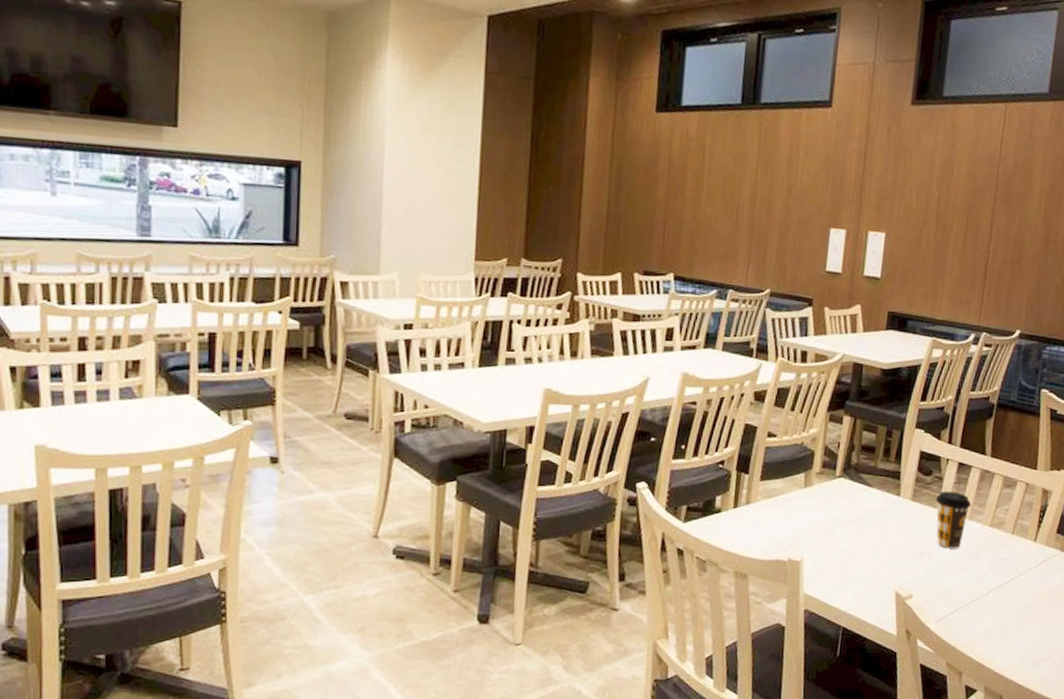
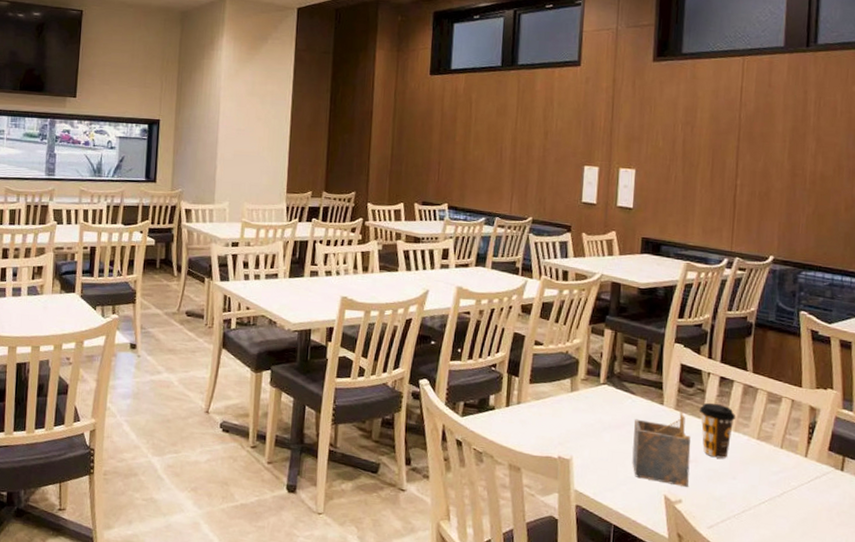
napkin holder: none [864,503,926,581] -> present [632,412,691,487]

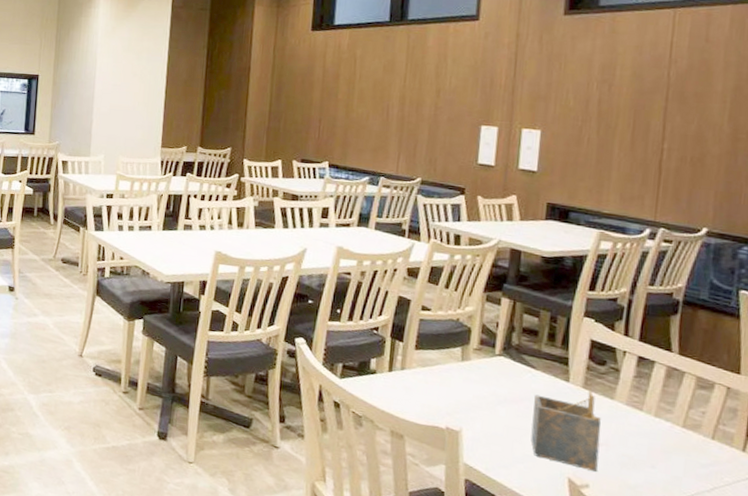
coffee cup: present [699,402,736,459] -> none [611,383,657,445]

